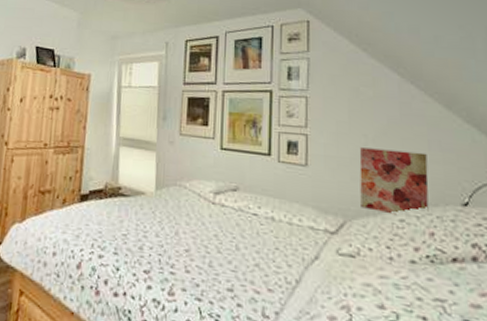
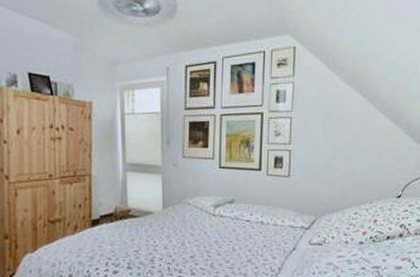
wall art: present [359,147,429,215] -> none [328,158,377,209]

